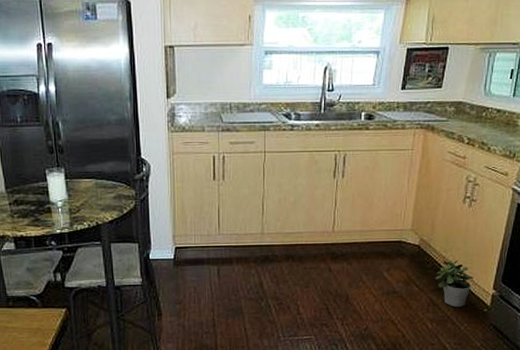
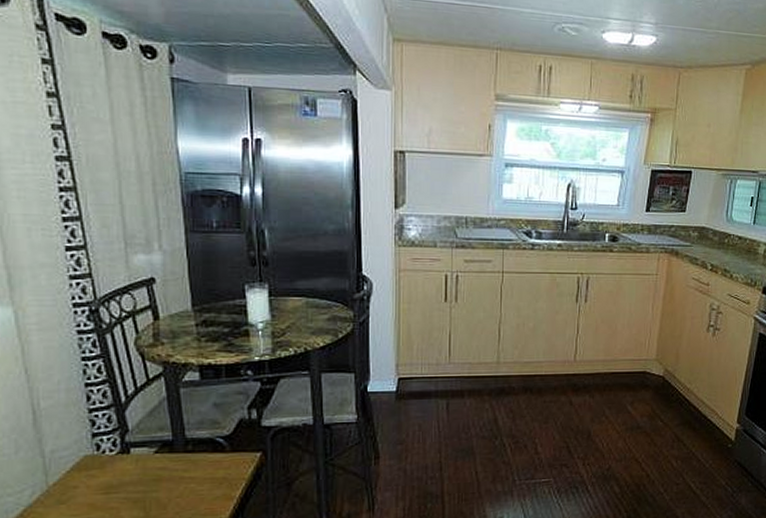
potted plant: present [434,260,473,307] -> none [679,392,718,443]

